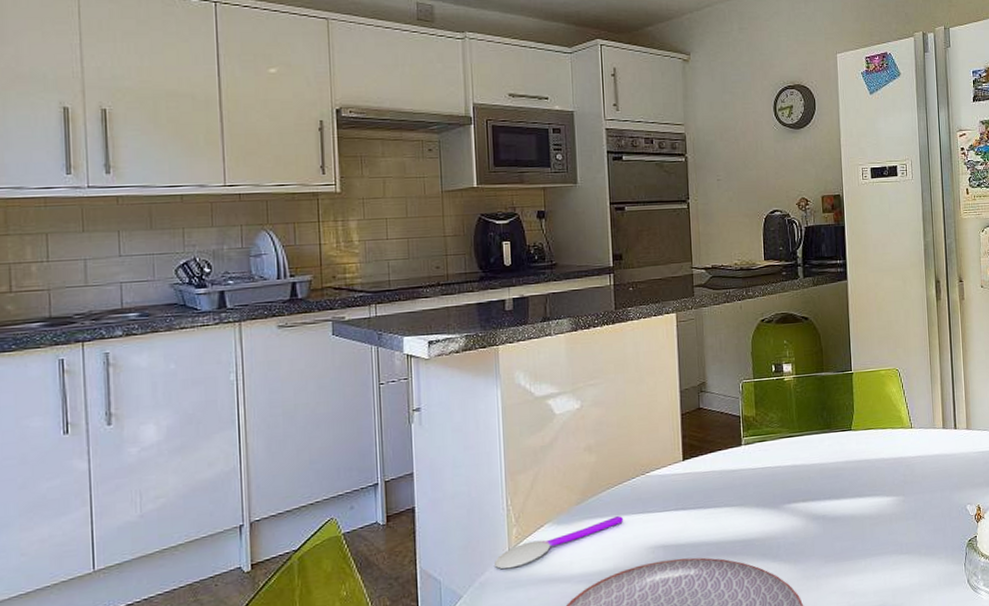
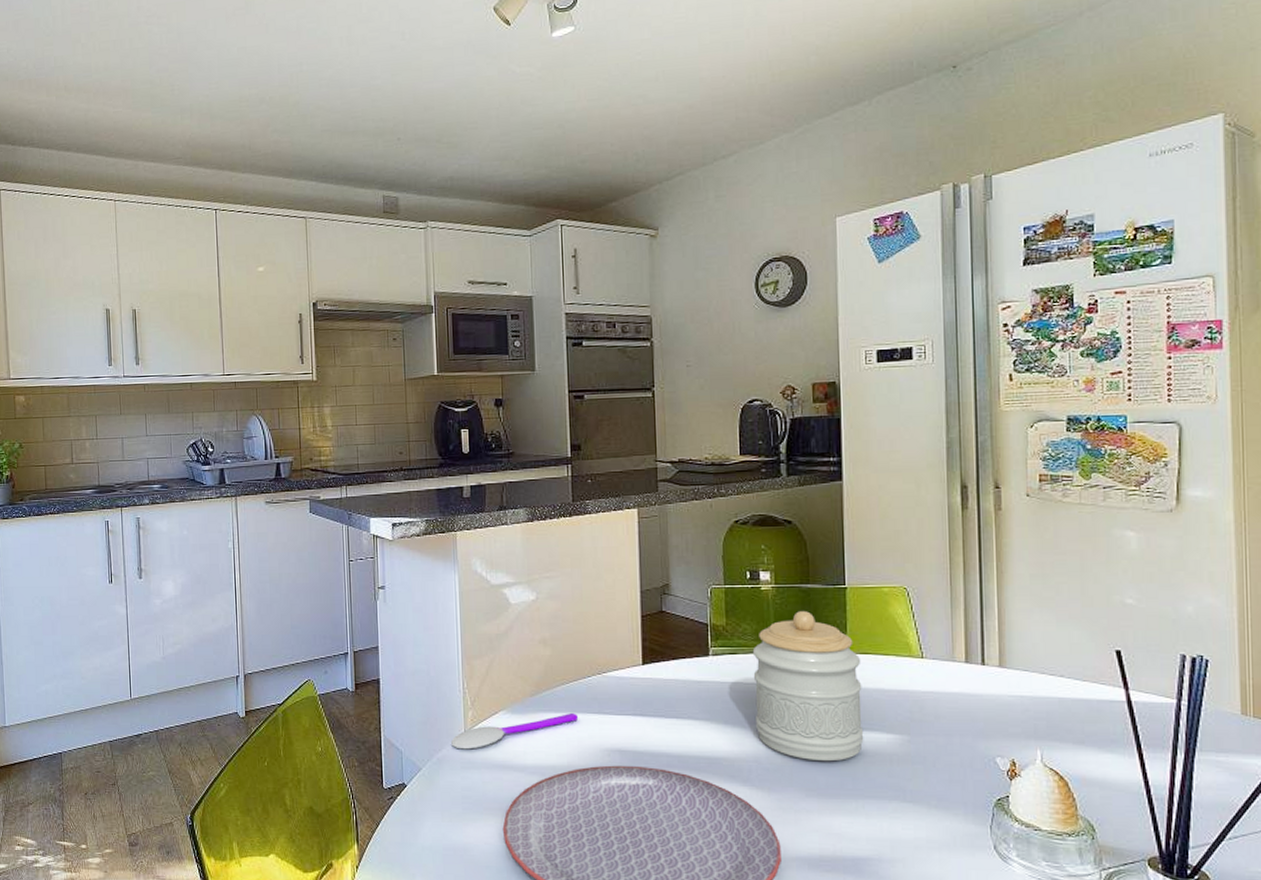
jar: none [778,396,870,530] -> present [752,611,864,762]

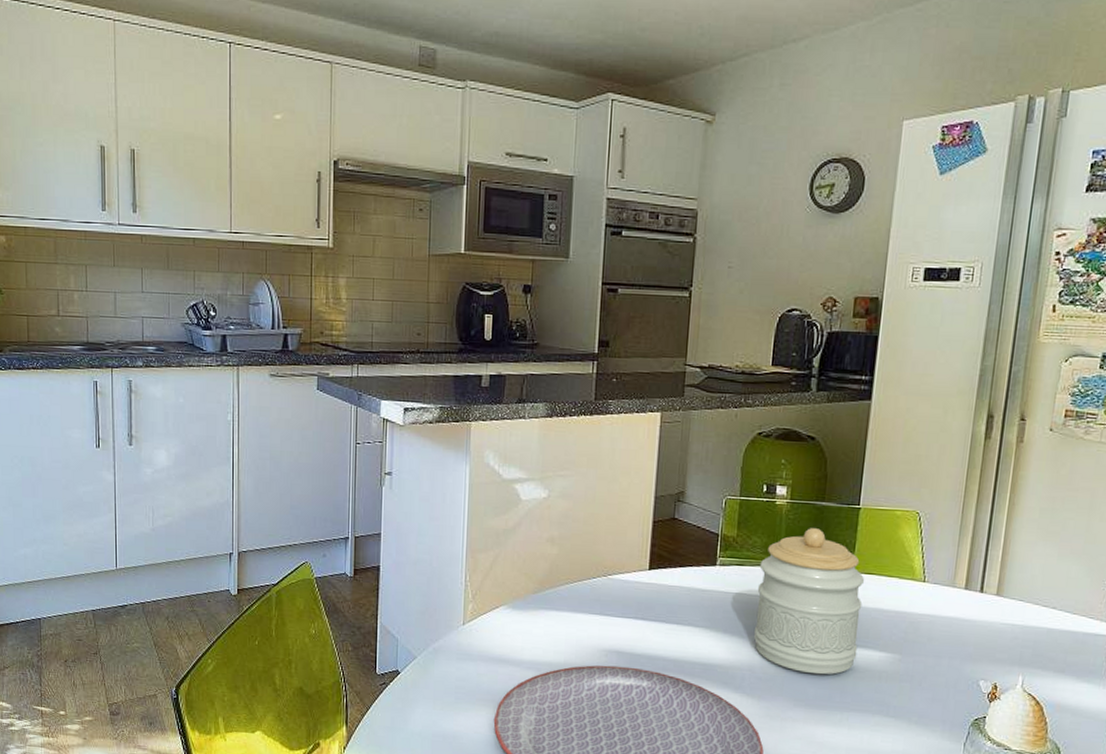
spoon: present [451,712,578,750] -> none [449,612,579,642]

